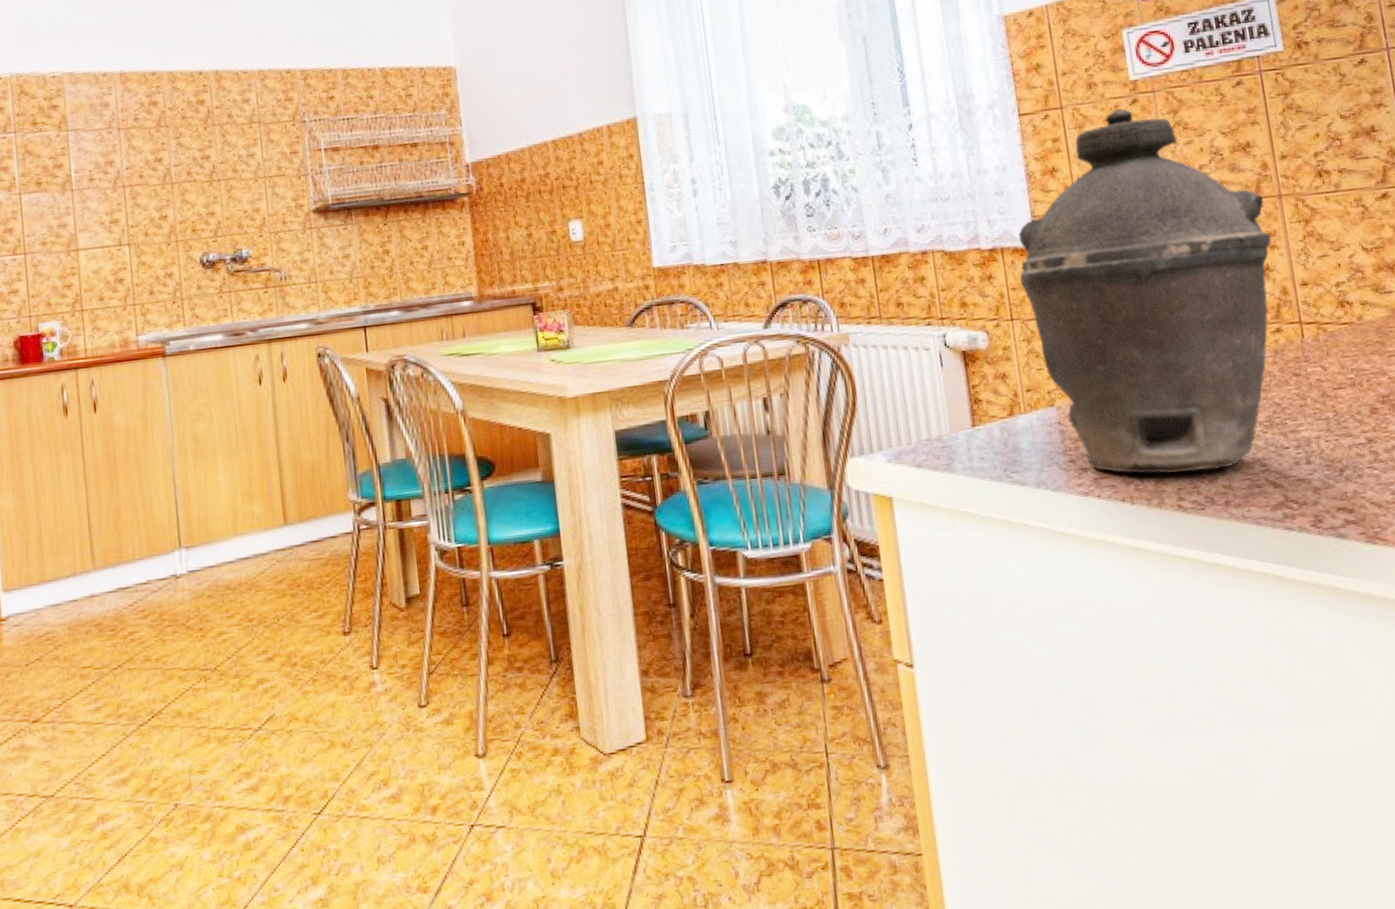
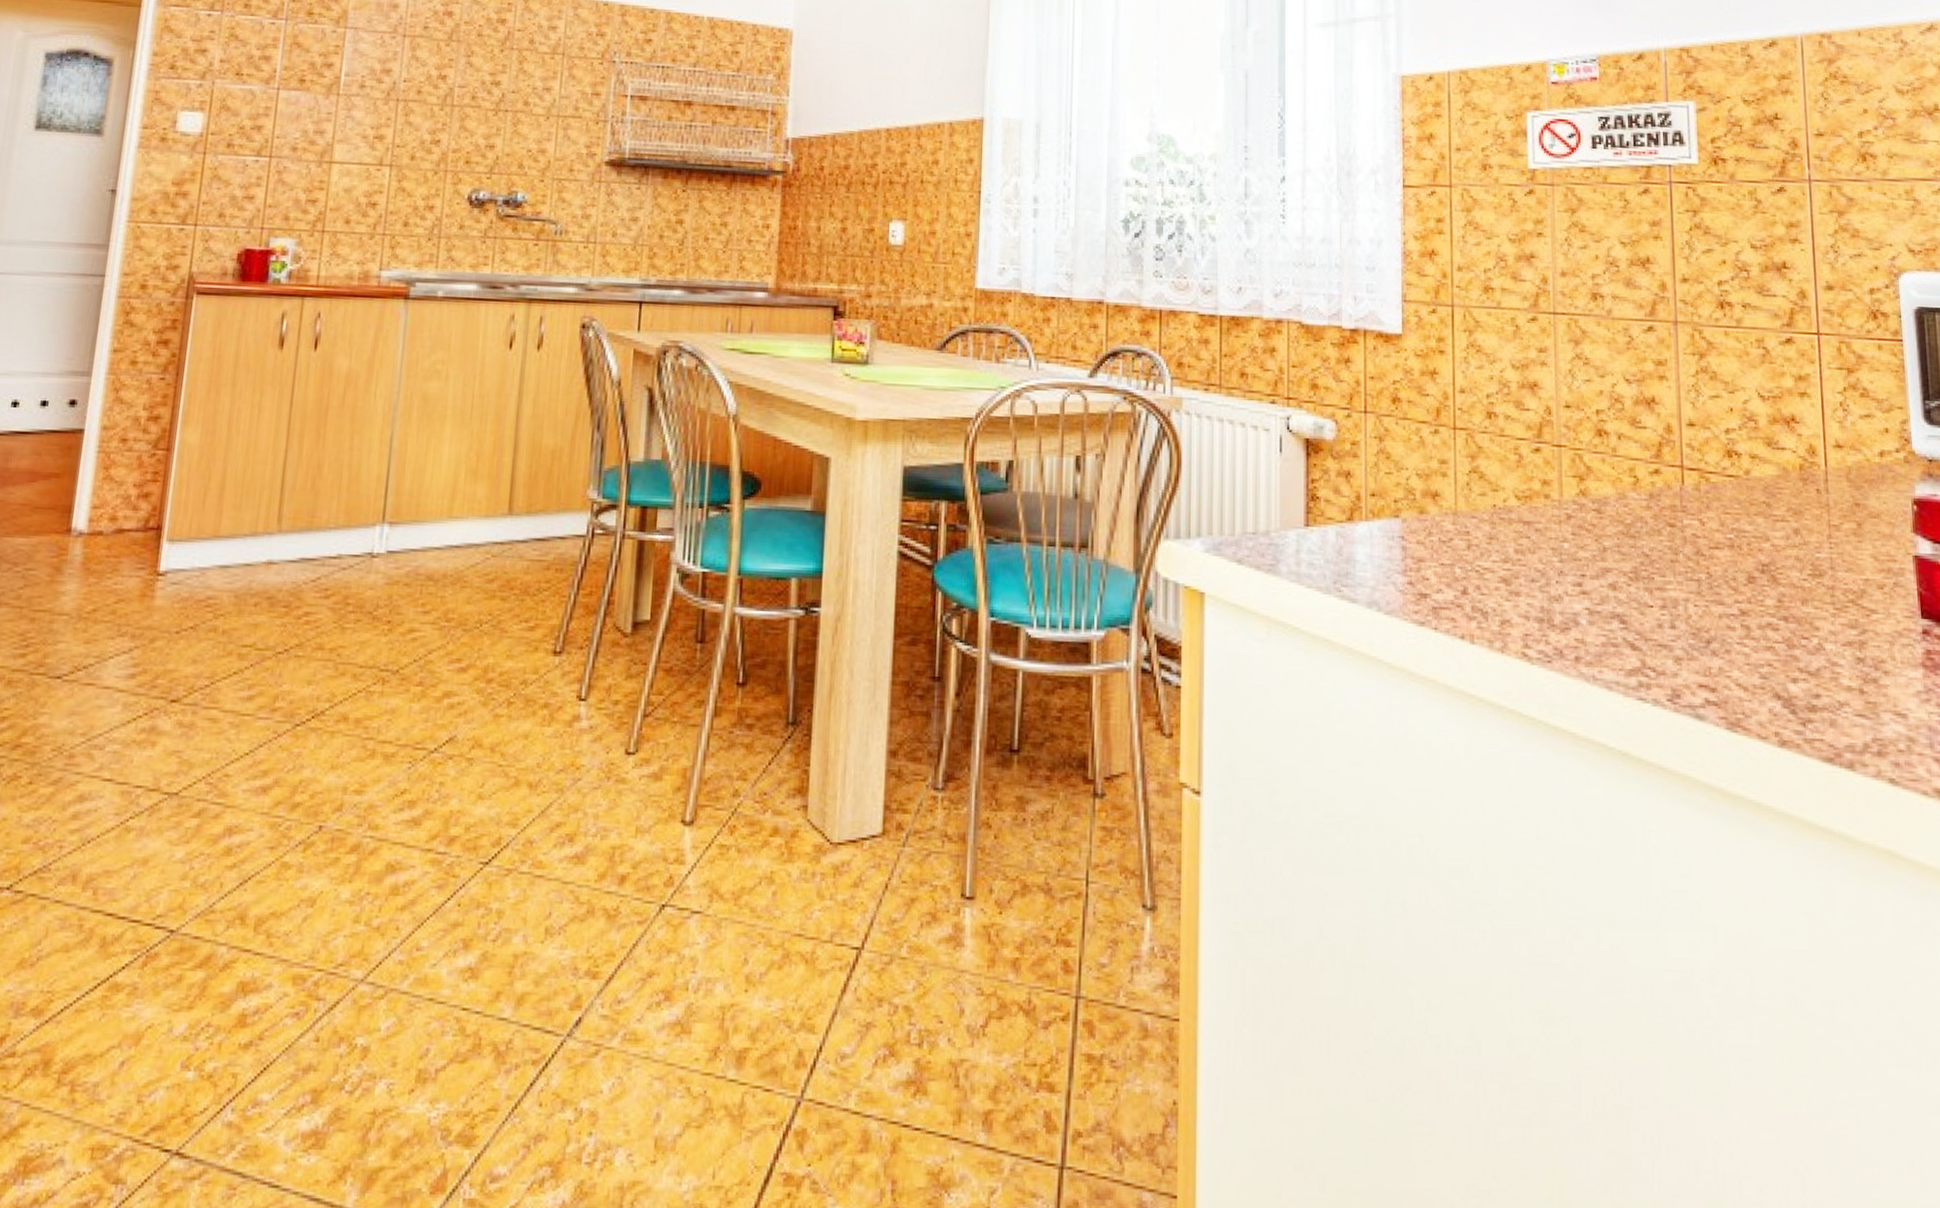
kettle: present [1019,108,1272,474] -> none [1380,197,1661,618]

